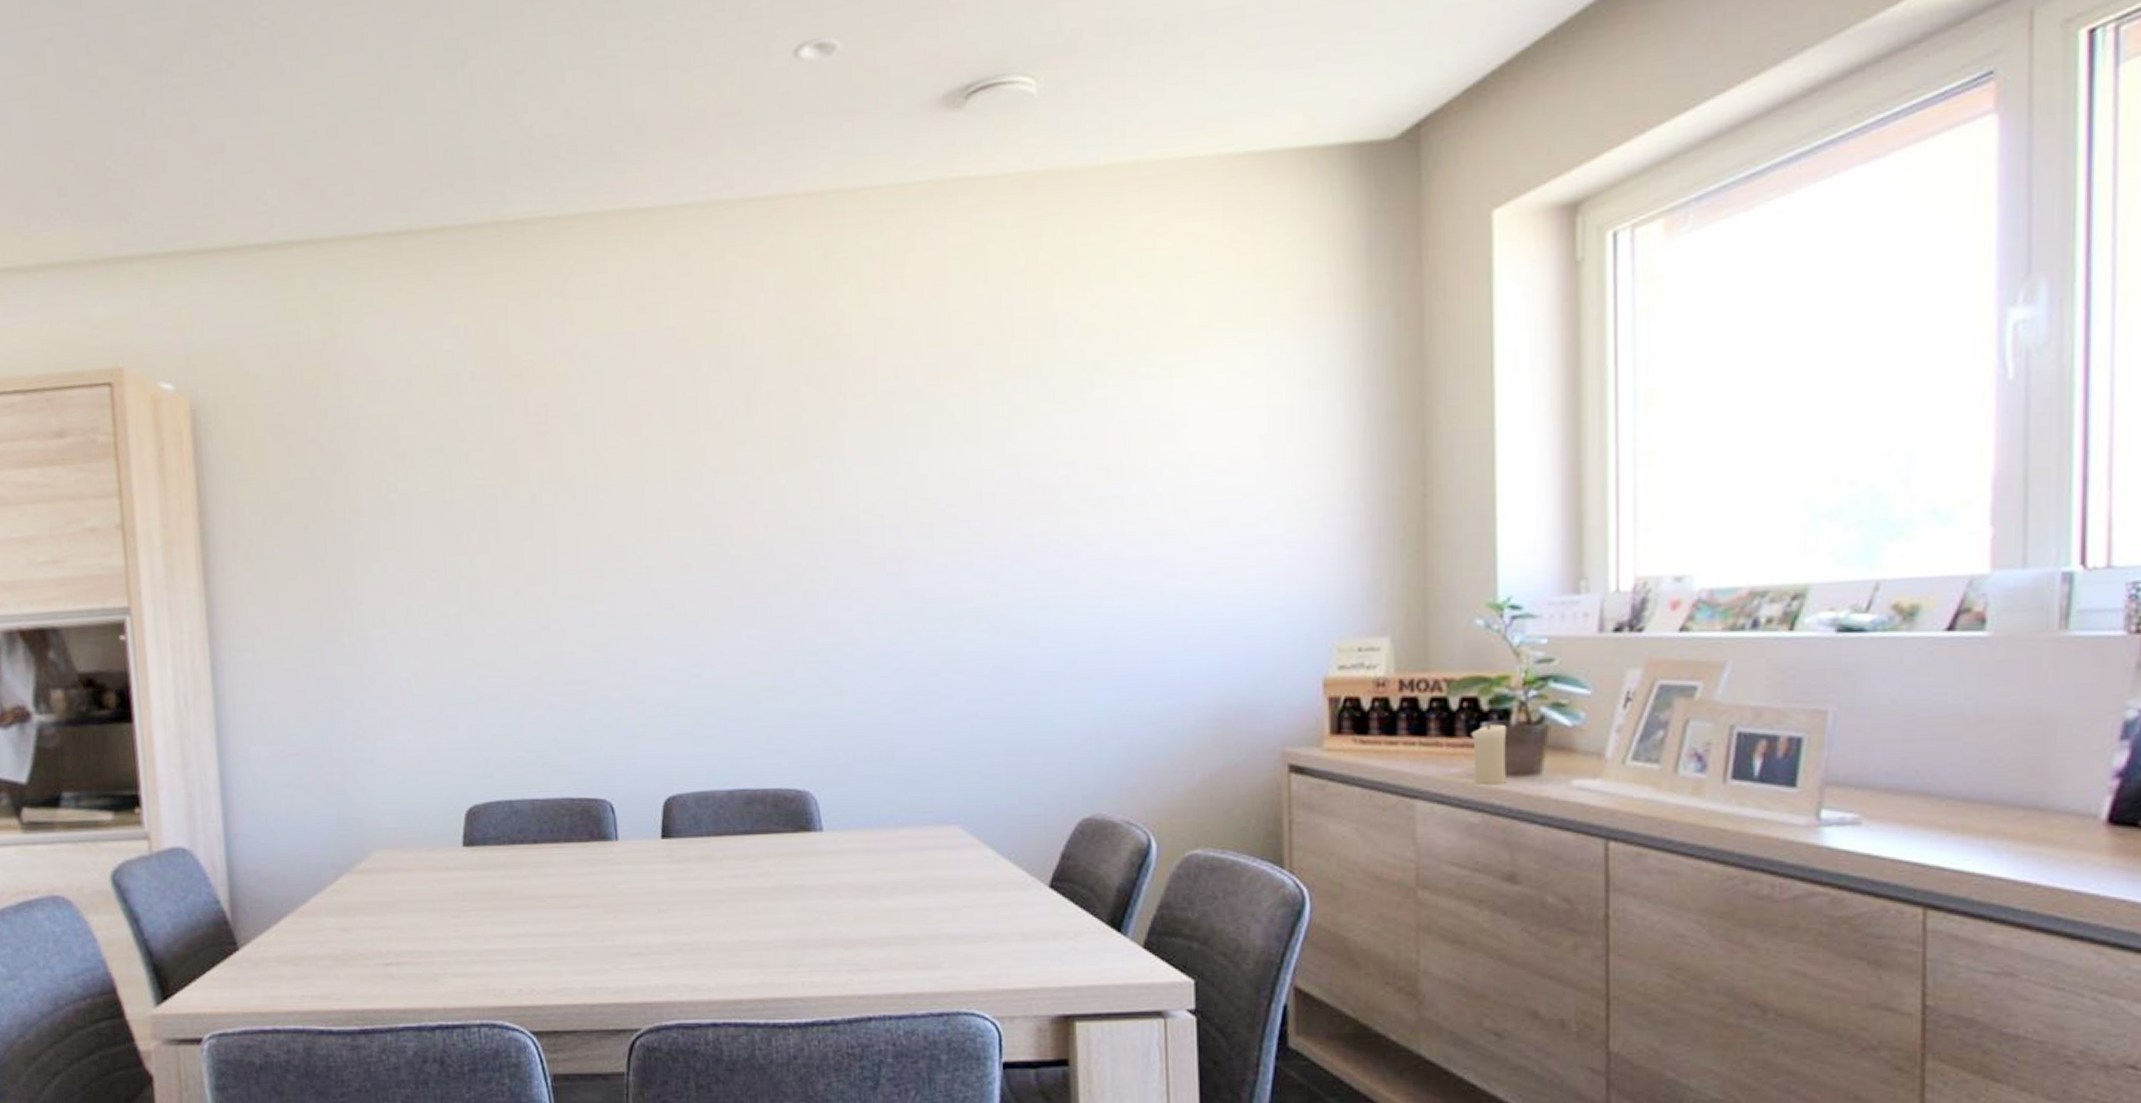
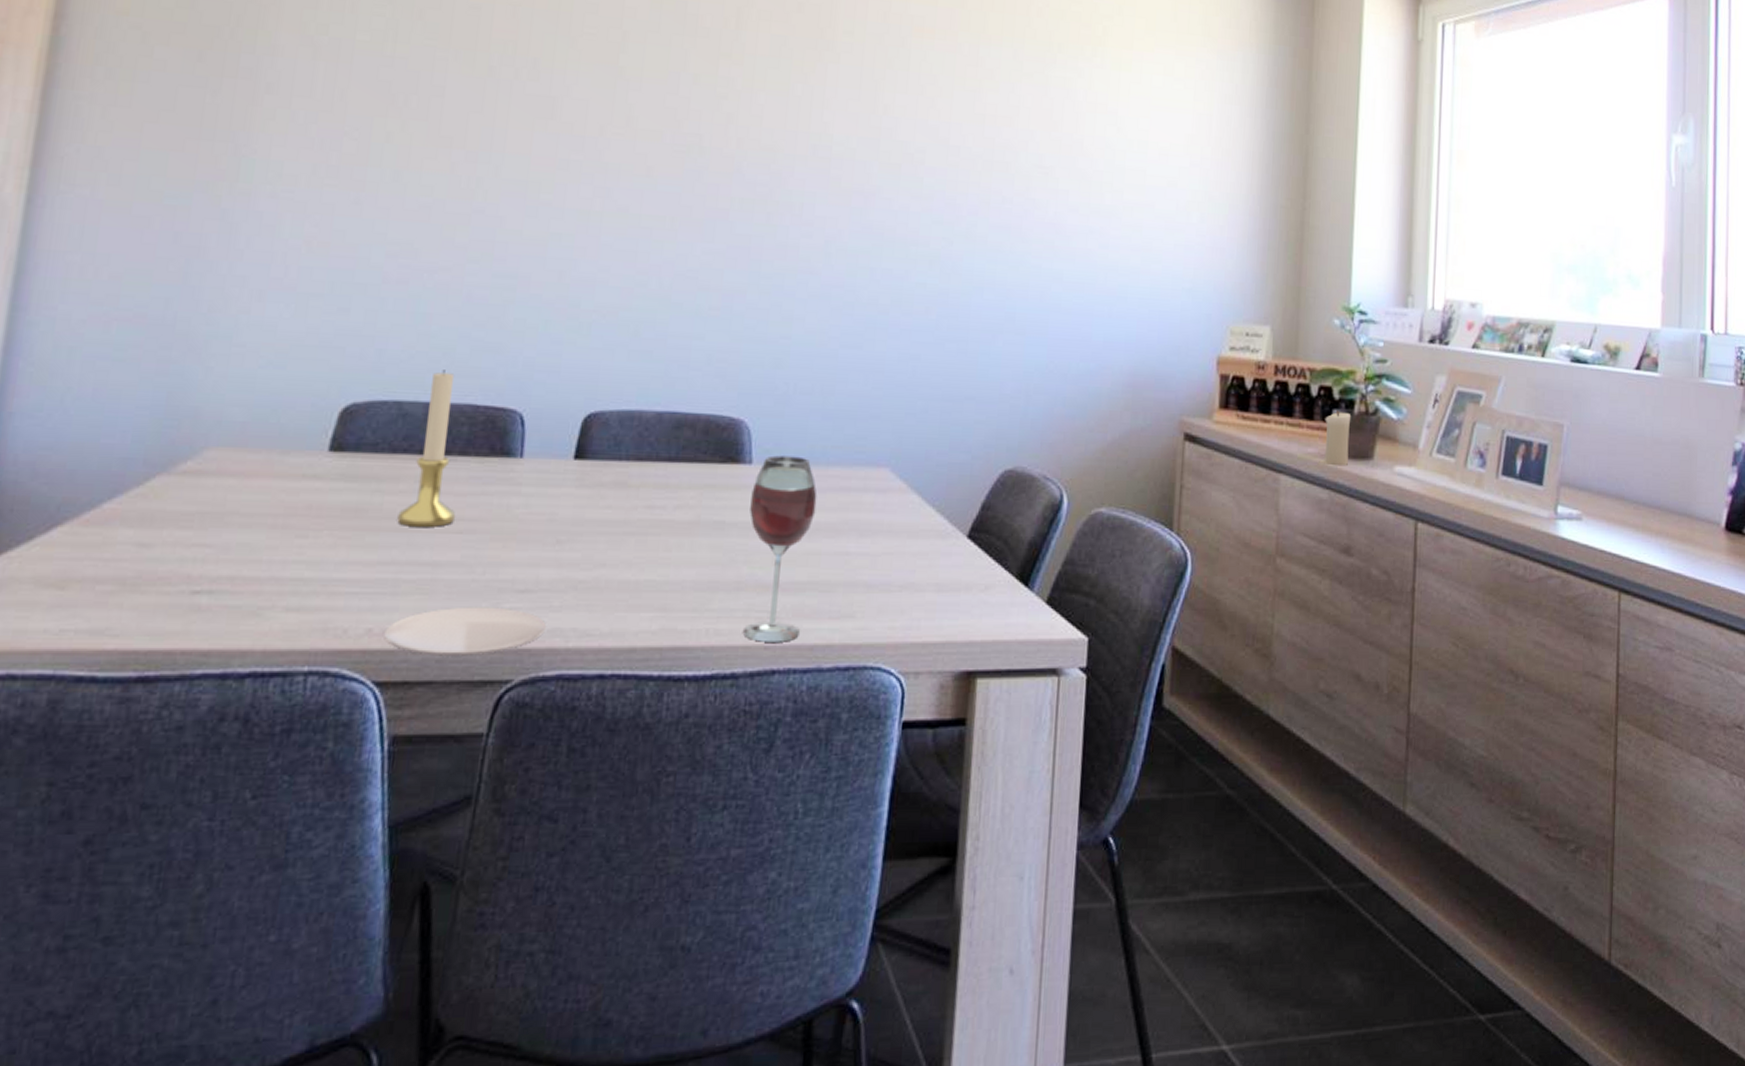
candle holder: none [525,770,572,904] -> present [397,370,456,527]
plate: none [532,968,661,1010] -> present [384,606,546,656]
wineglass: none [826,821,891,992] -> present [743,455,817,642]

